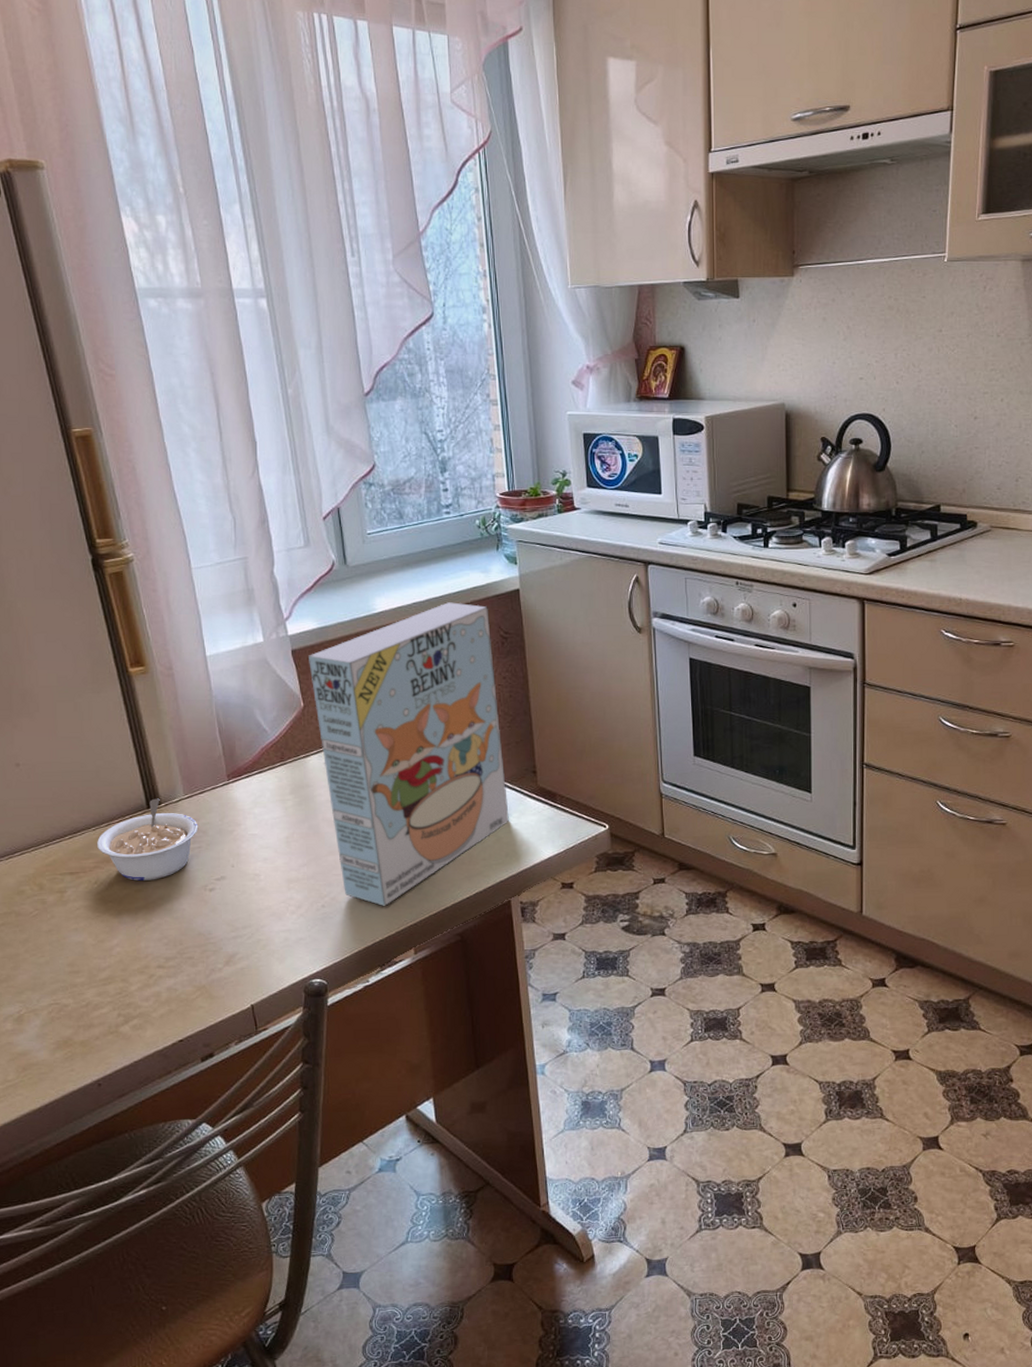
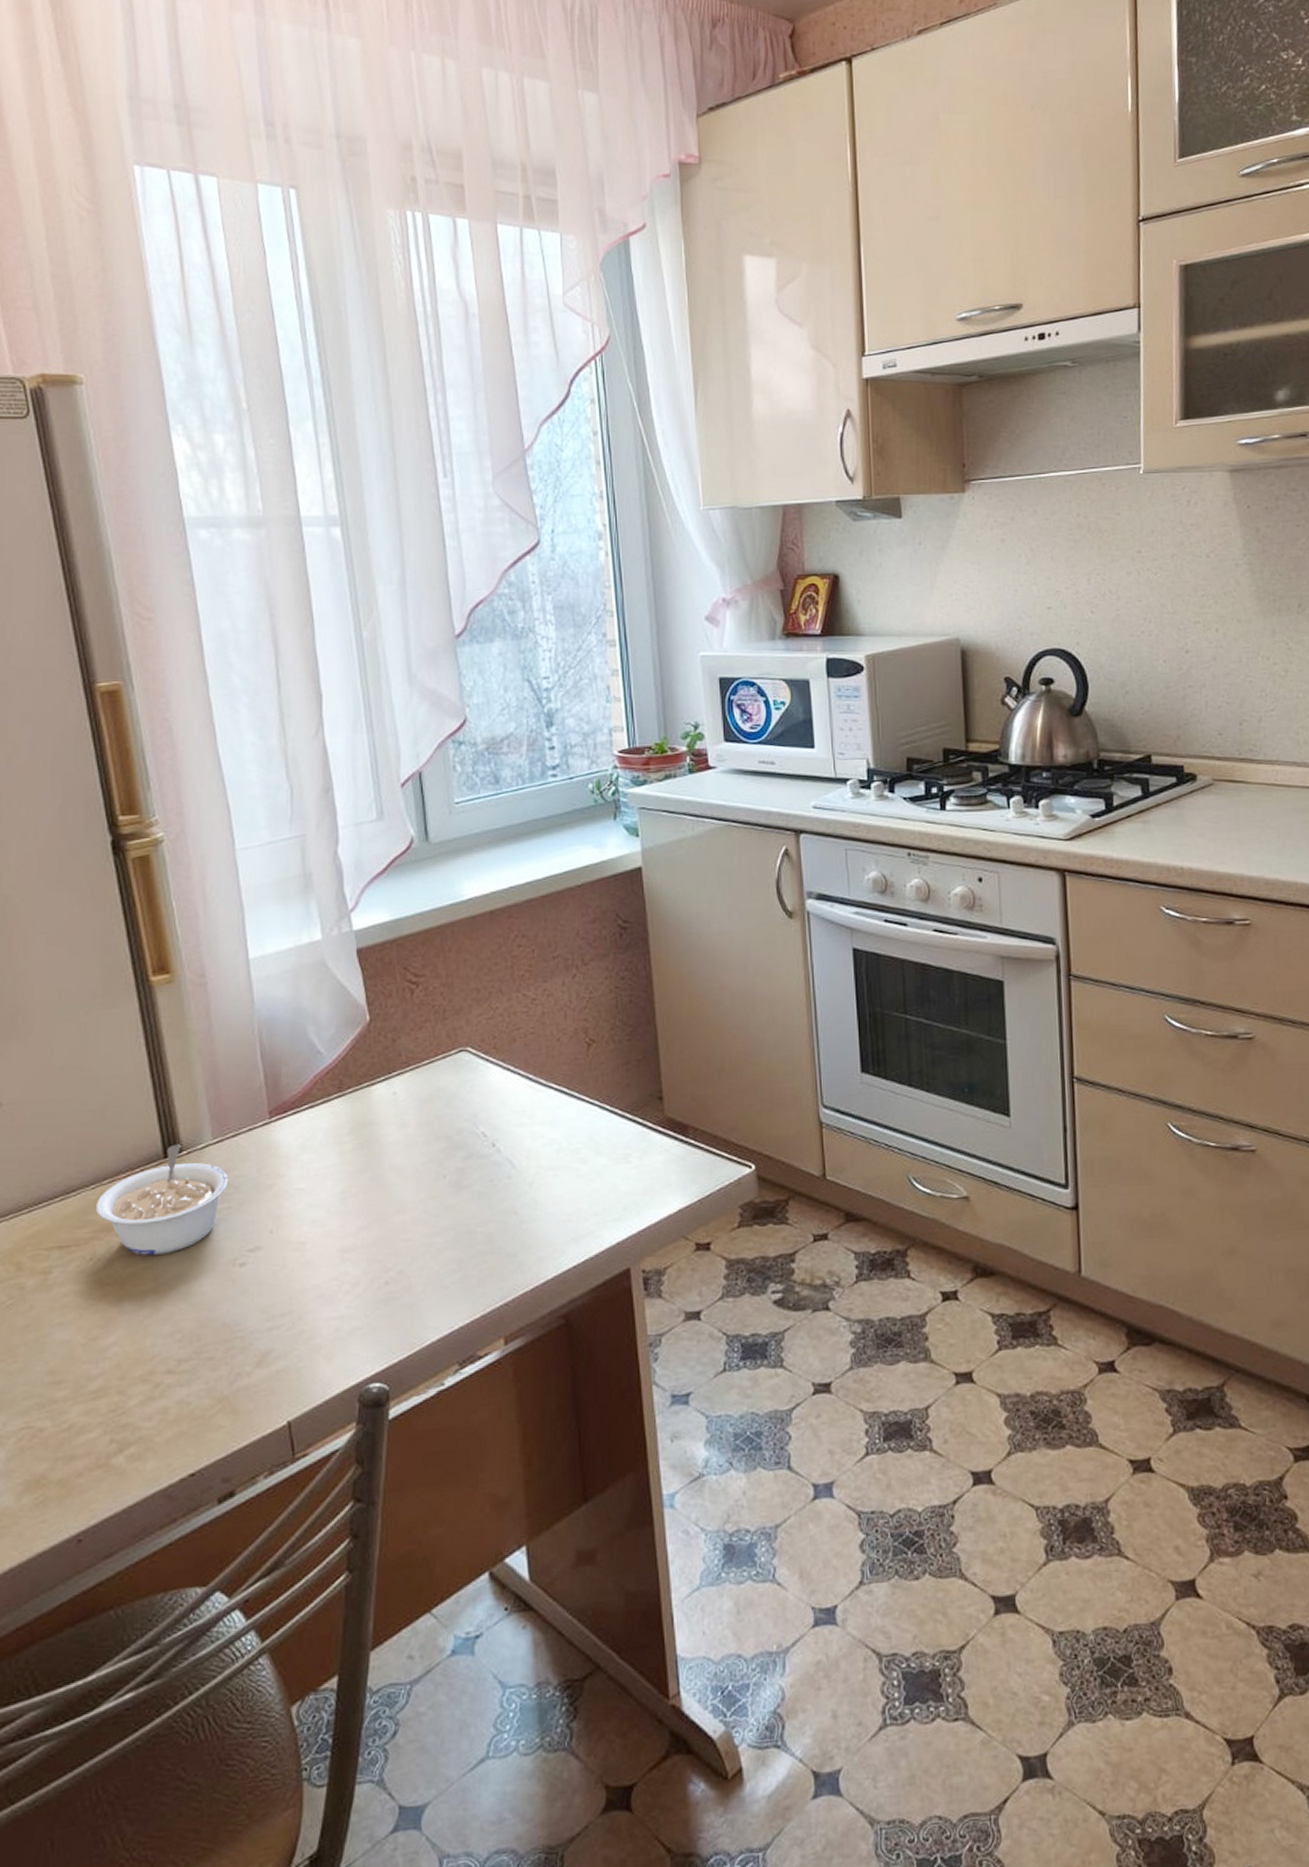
cereal box: present [308,602,509,907] -> none [378,885,628,1282]

